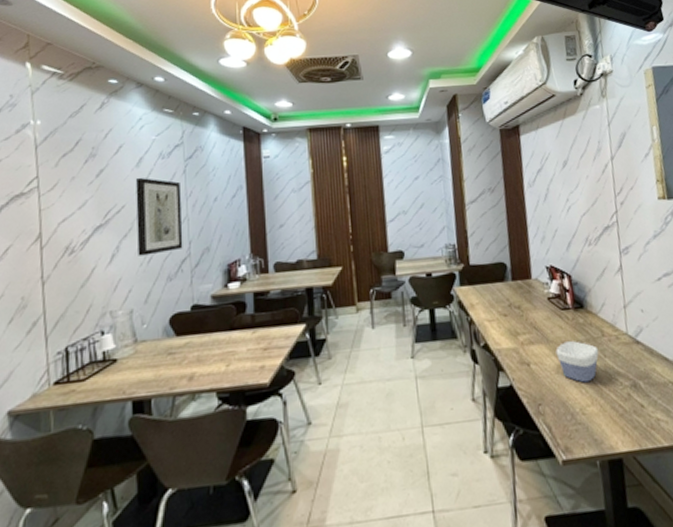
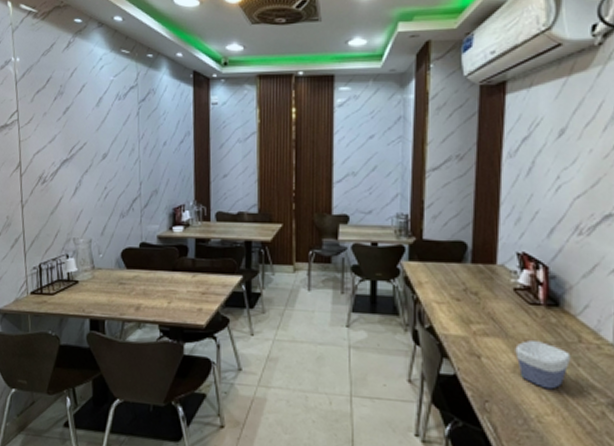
wall art: present [136,178,183,256] -> none [95,118,135,192]

